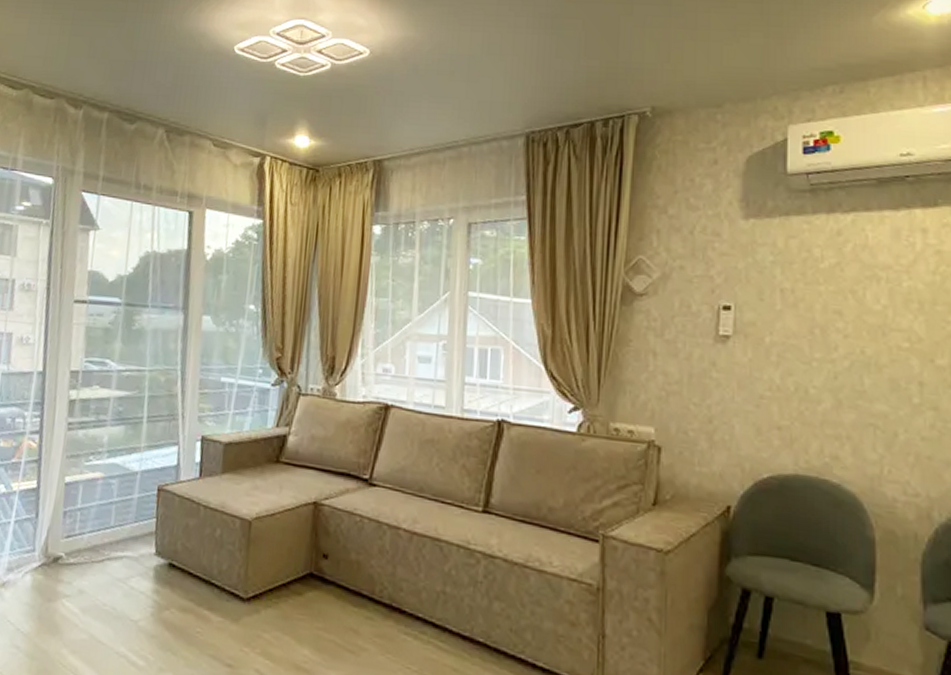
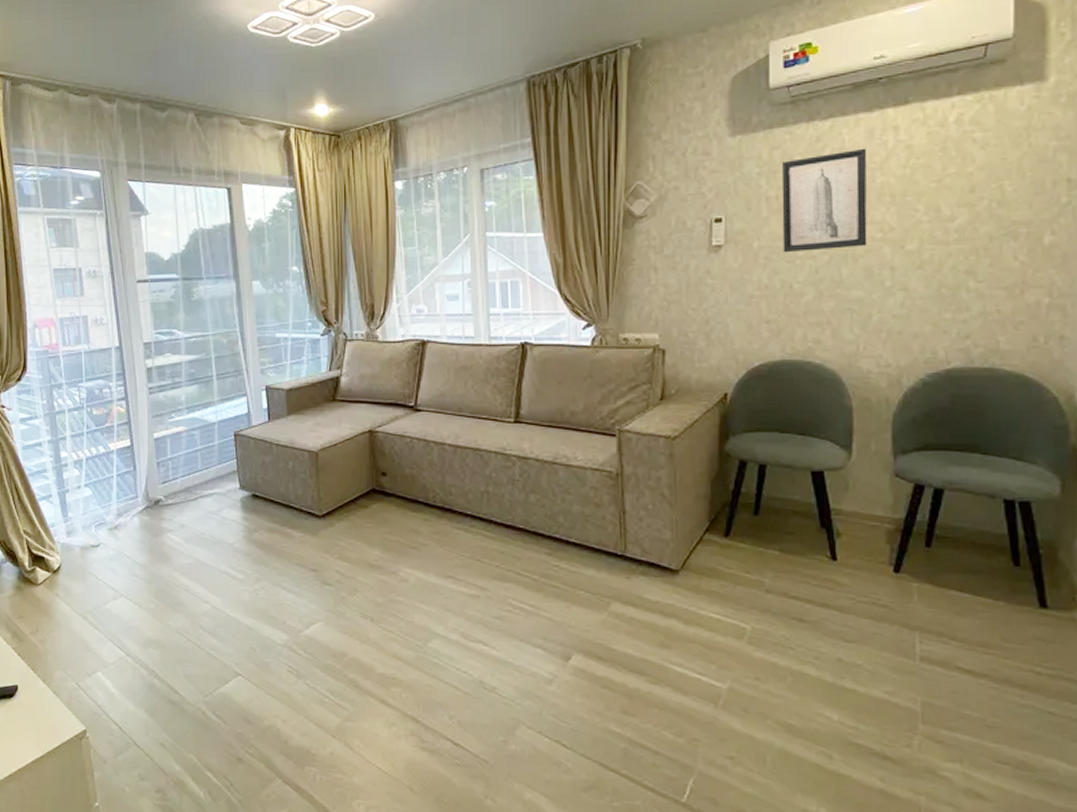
wall art: none [798,248,893,356] -> present [781,148,867,253]

